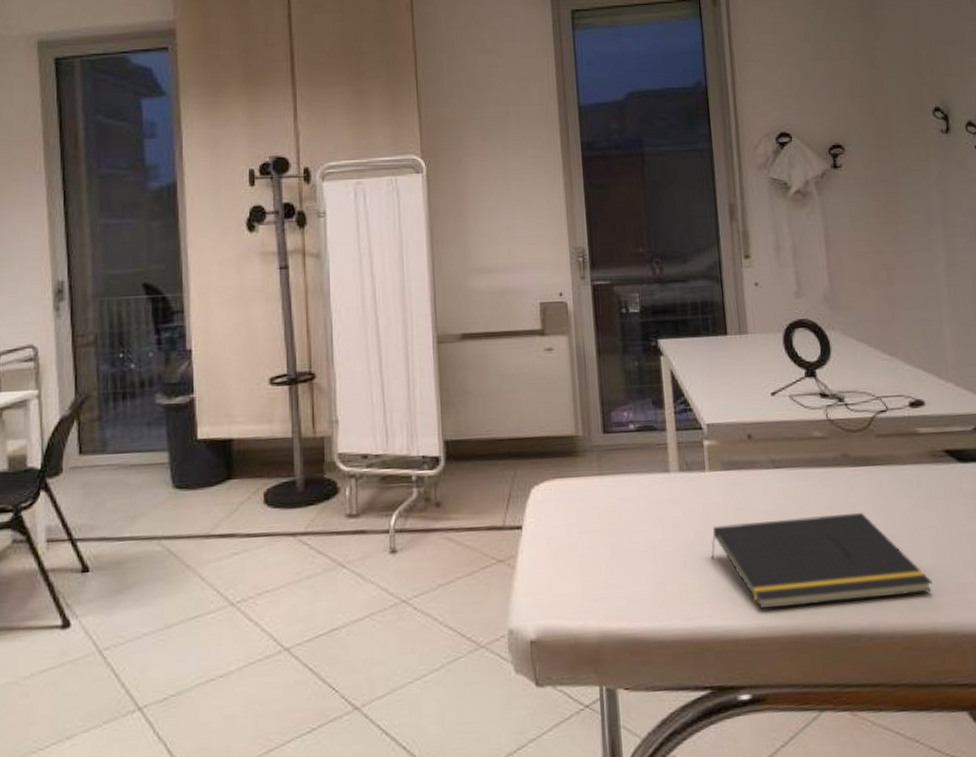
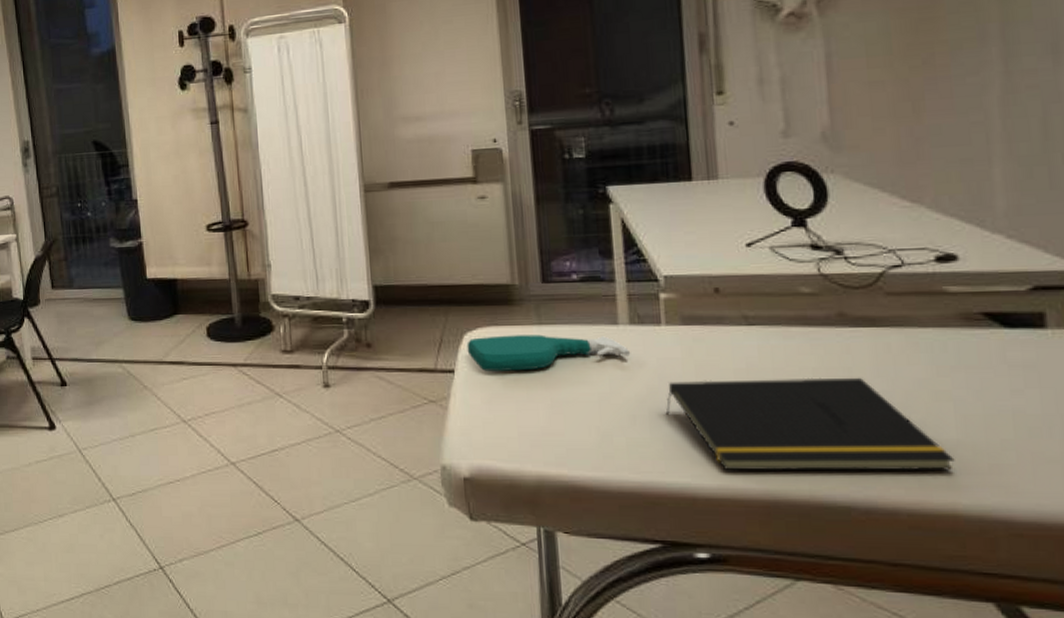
spray bottle: none [534,484,681,526] -> present [466,334,631,371]

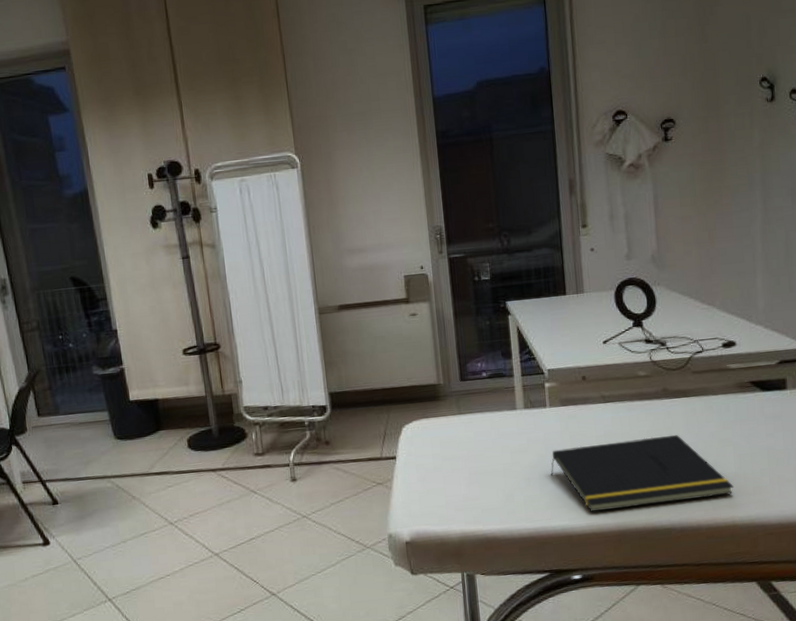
spray bottle: present [466,334,631,371] -> none [405,419,526,455]

